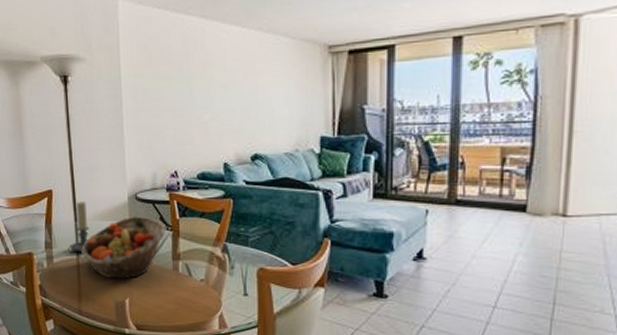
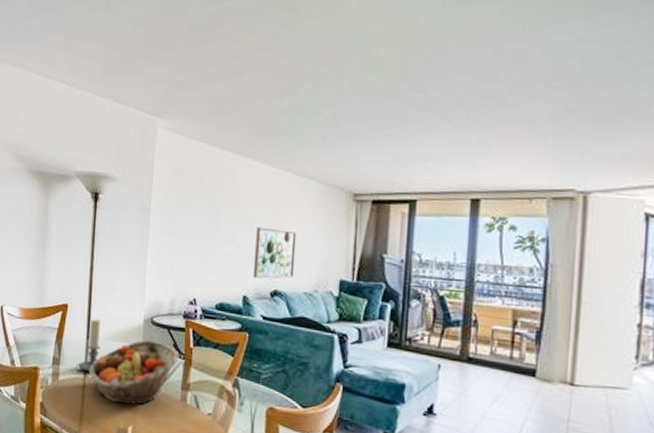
wall art: none [231,91,273,144] -> present [254,227,297,279]

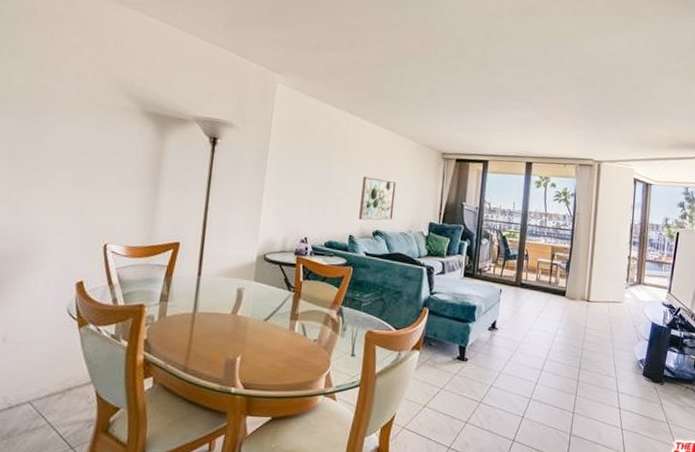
candle holder: present [75,319,101,373] -> none [184,256,213,308]
fruit basket: present [89,340,180,405] -> none [199,275,290,336]

